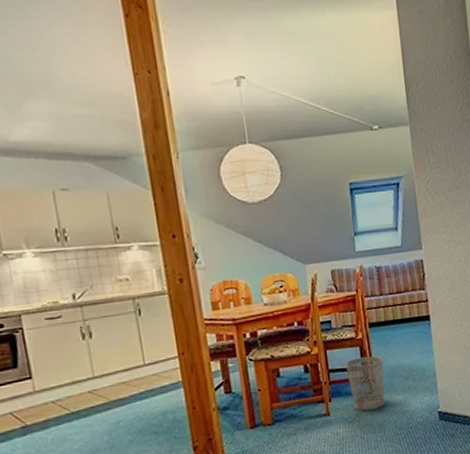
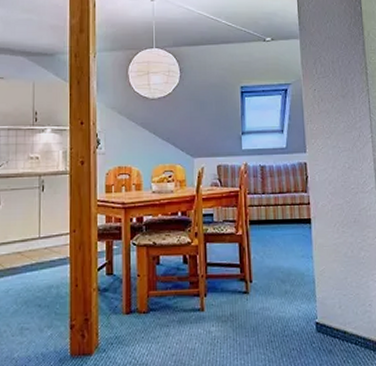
wastebasket: present [345,356,385,411] -> none [224,253,261,311]

